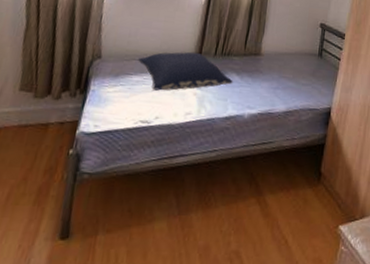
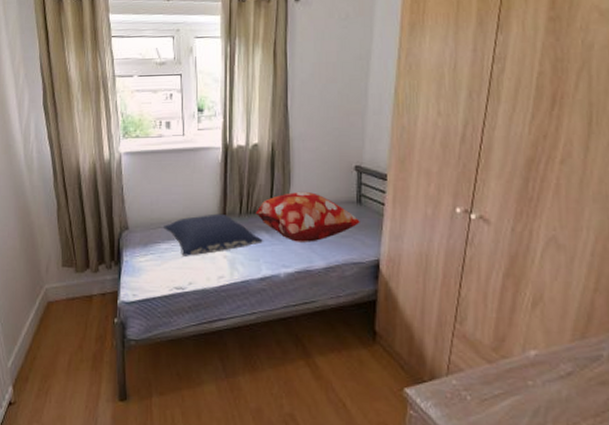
decorative pillow: none [229,40,319,87] -> present [255,191,360,242]

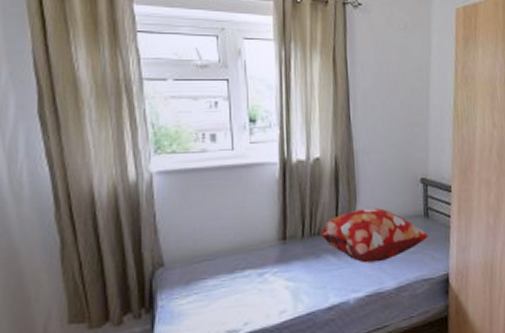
pillow: present [164,213,263,256] -> none [210,238,329,292]

